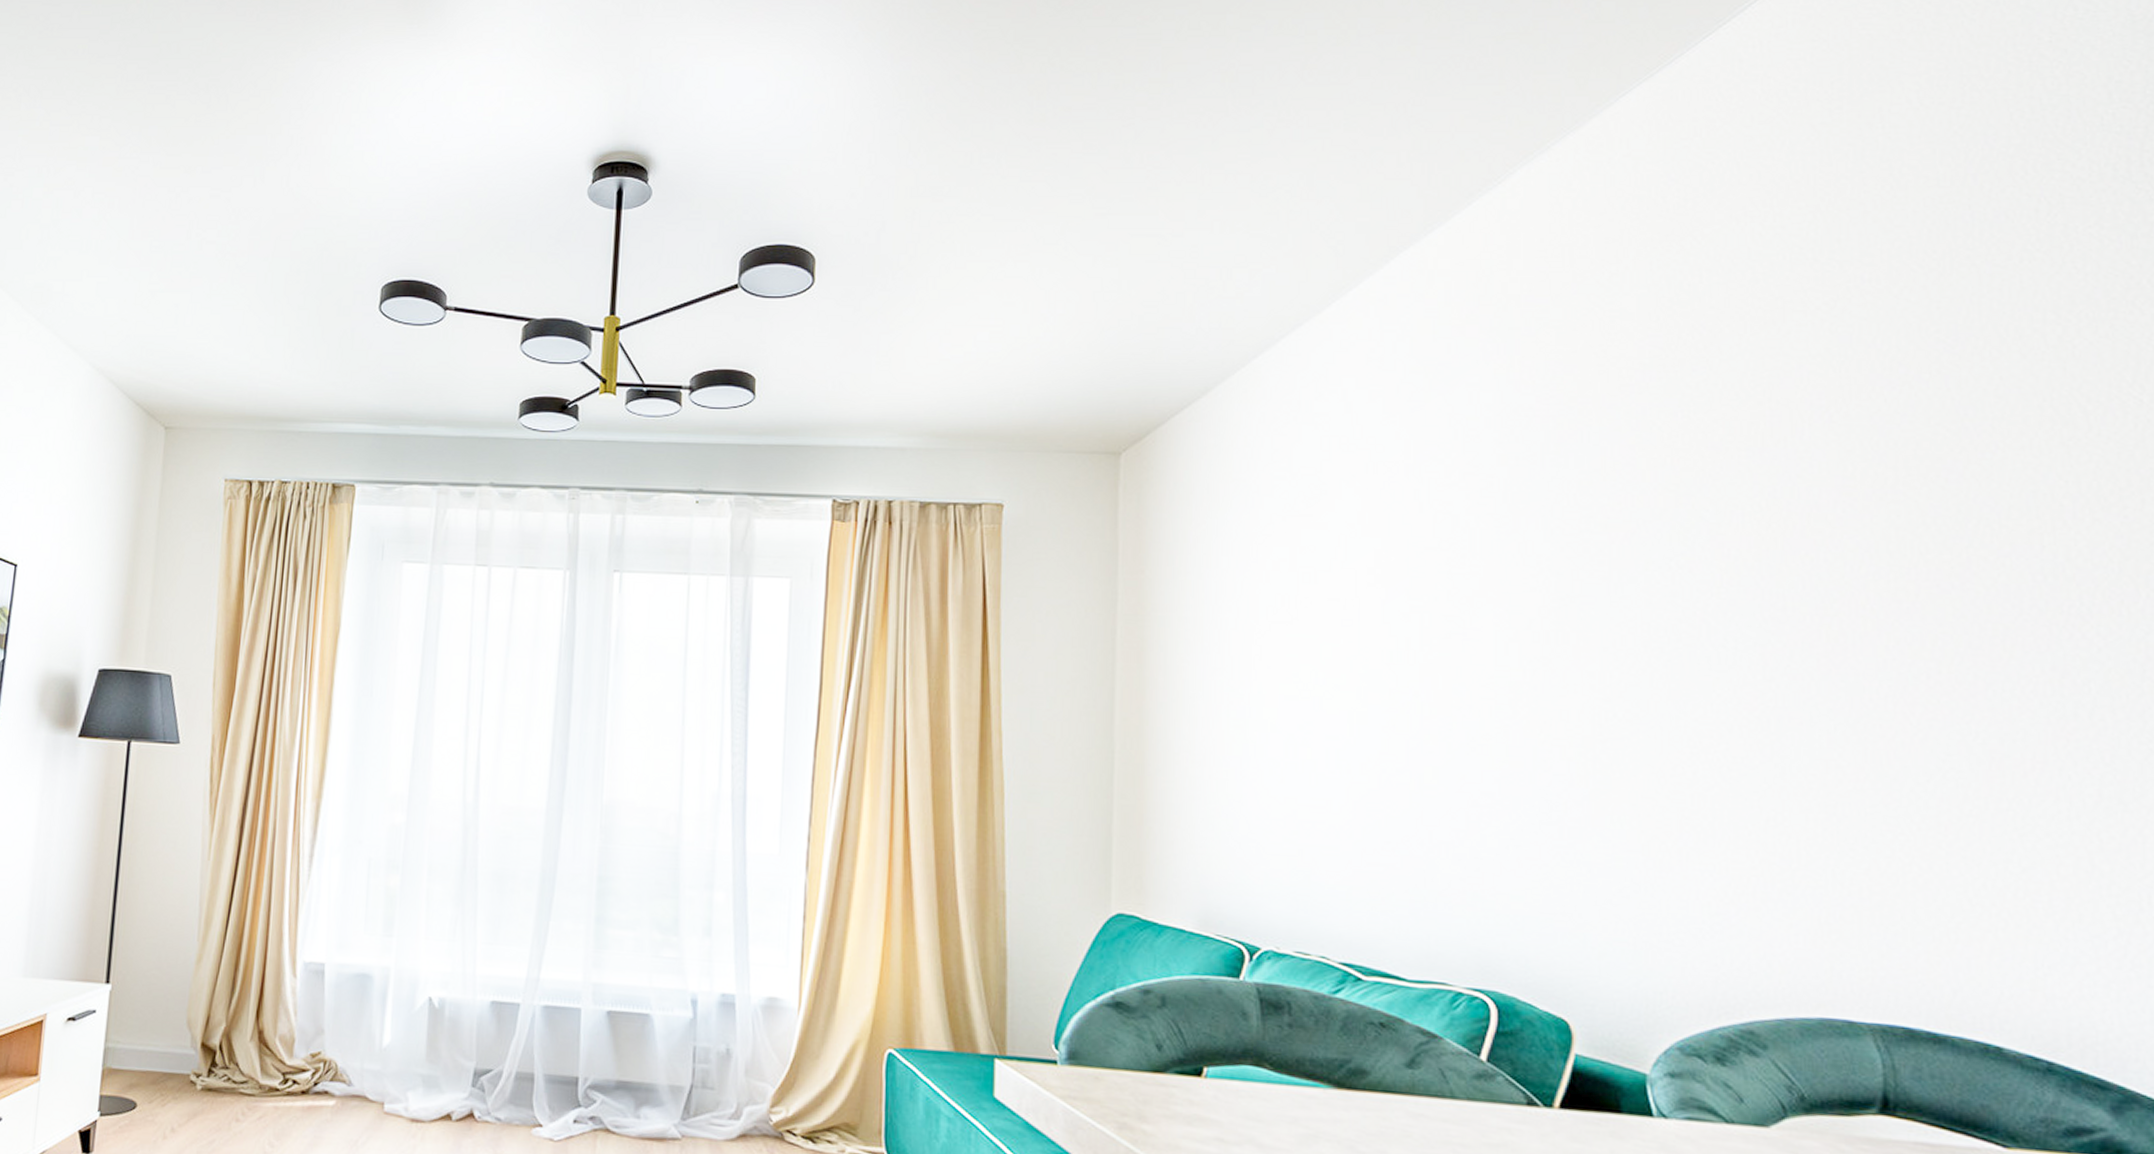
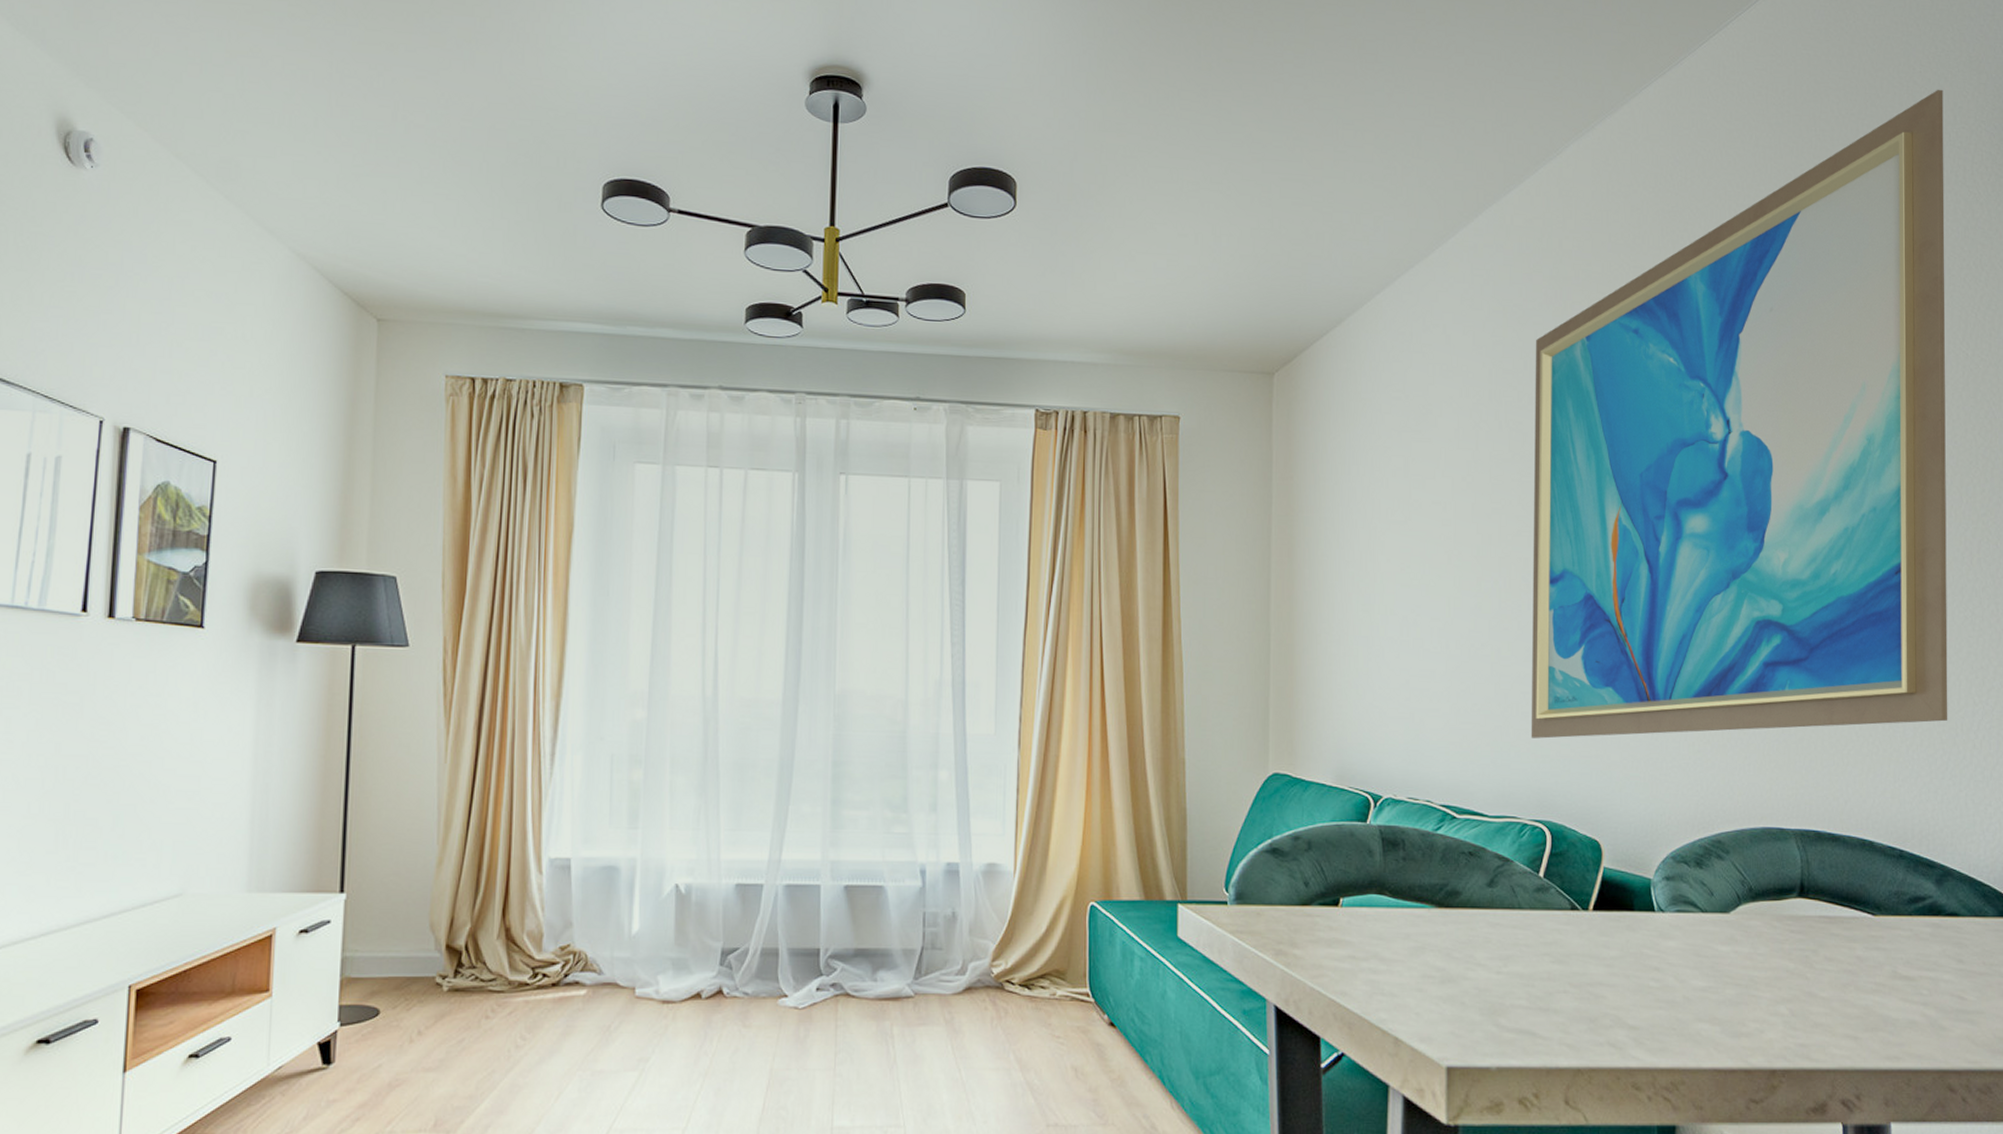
wall art: none [1466,61,2125,891] -> present [1531,89,1948,739]

